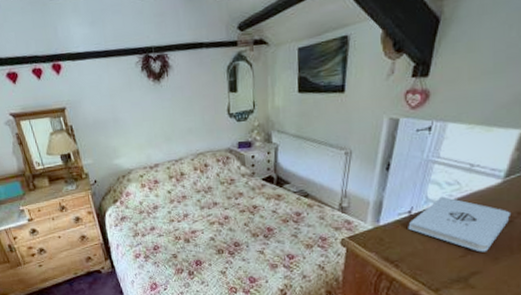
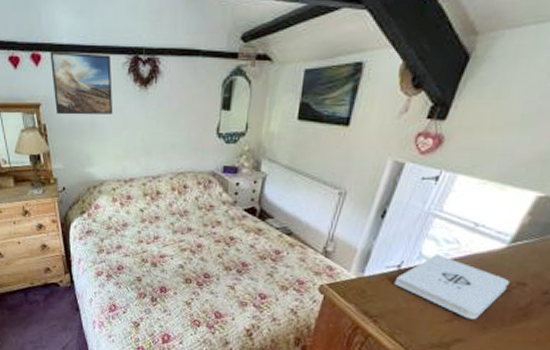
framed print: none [69,56,133,115] -> present [50,52,113,115]

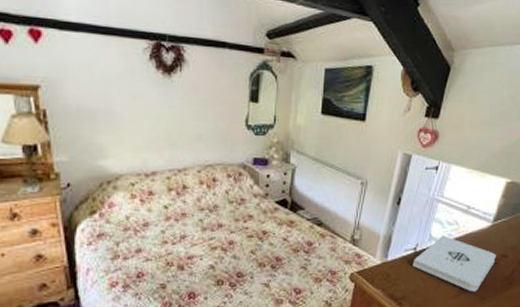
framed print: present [50,52,113,115] -> none [54,29,132,102]

